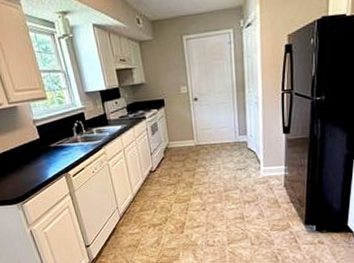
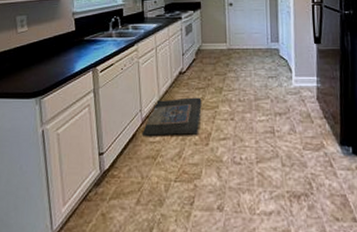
rug: none [121,192,174,229] -> present [142,97,202,136]

